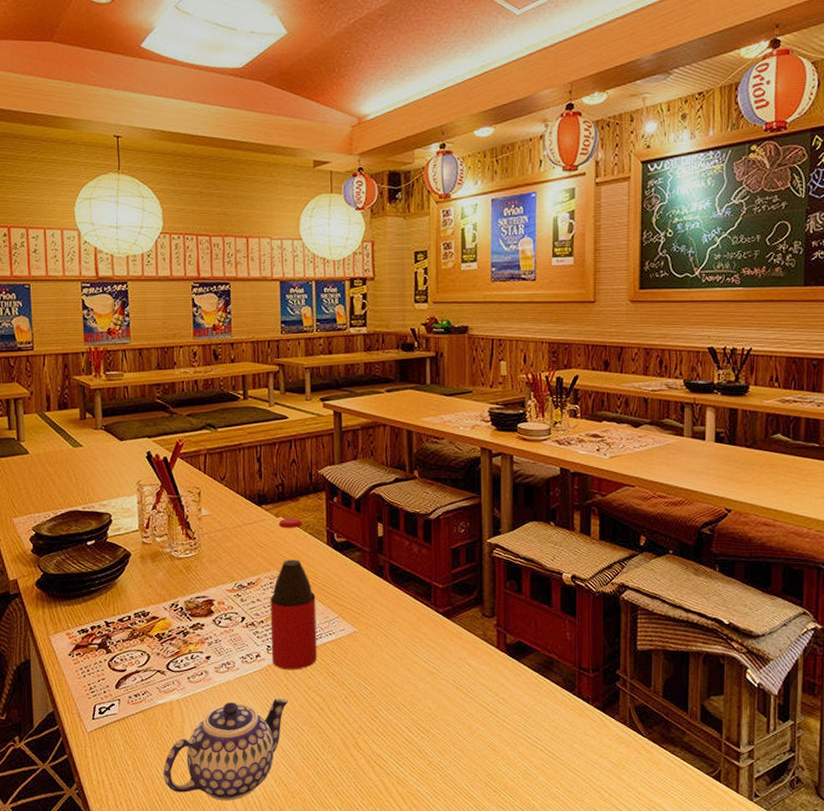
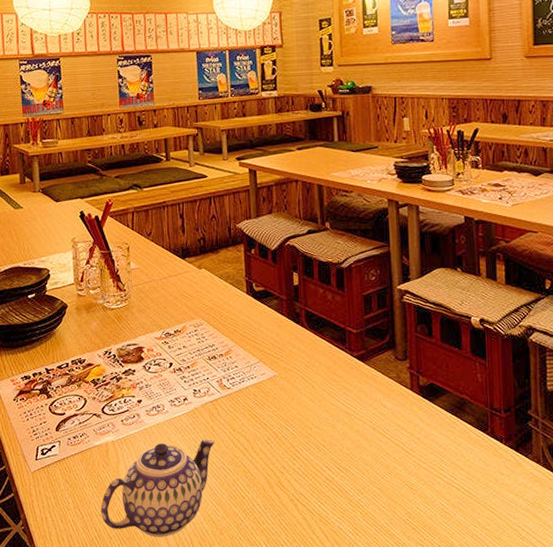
bottle: present [270,518,317,670] -> none [195,269,240,413]

